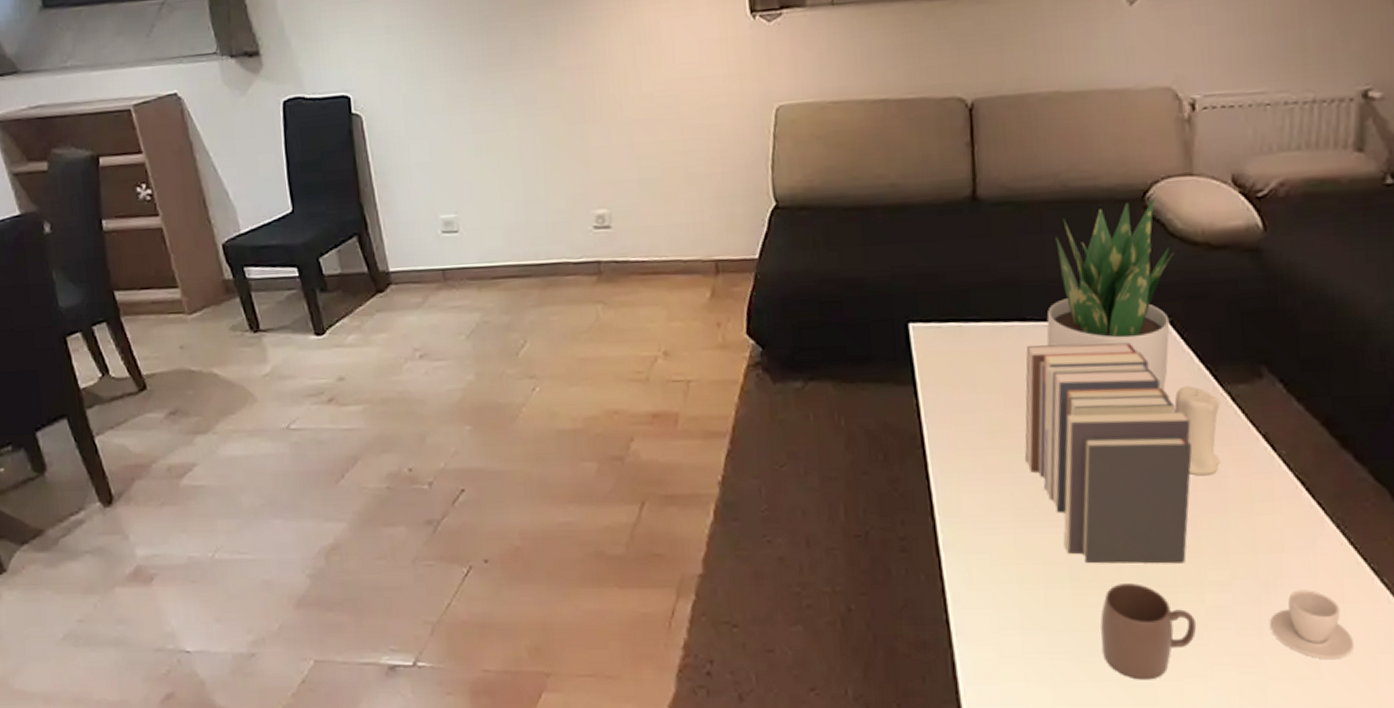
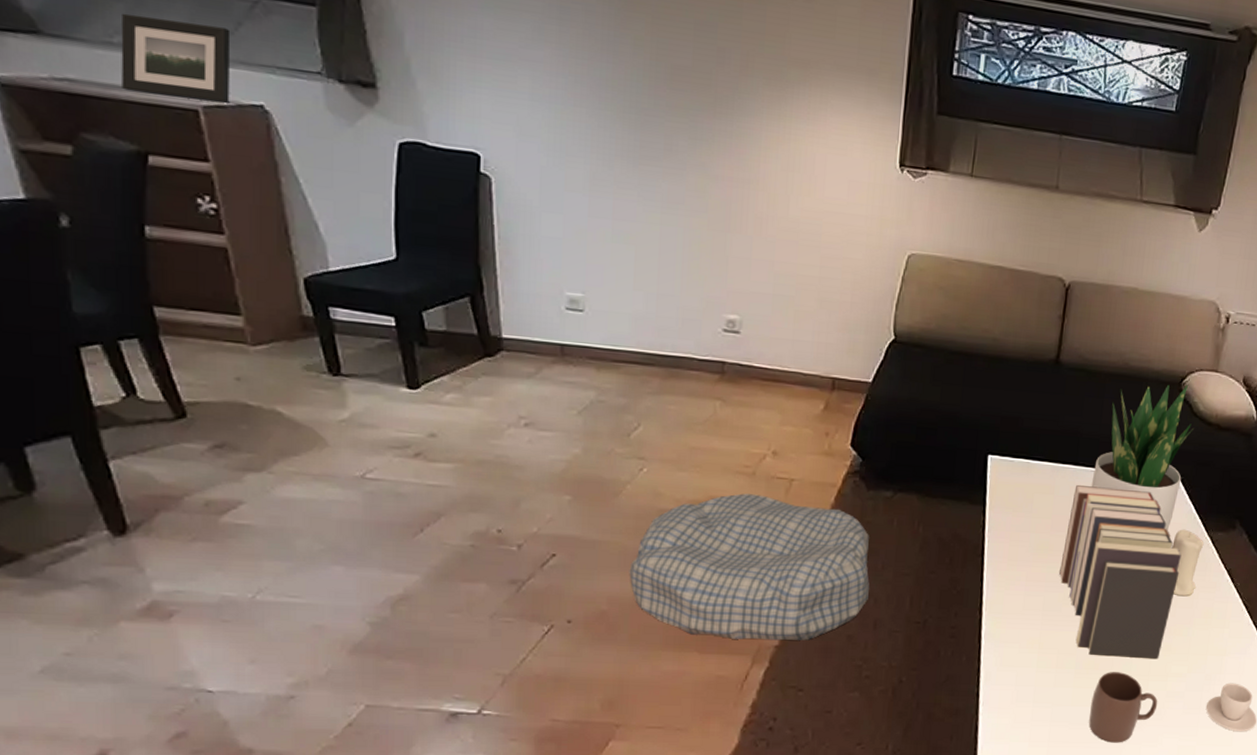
picture frame: none [71,32,152,105] -> present [121,13,231,103]
dog bed: none [536,402,795,570] -> present [629,493,870,641]

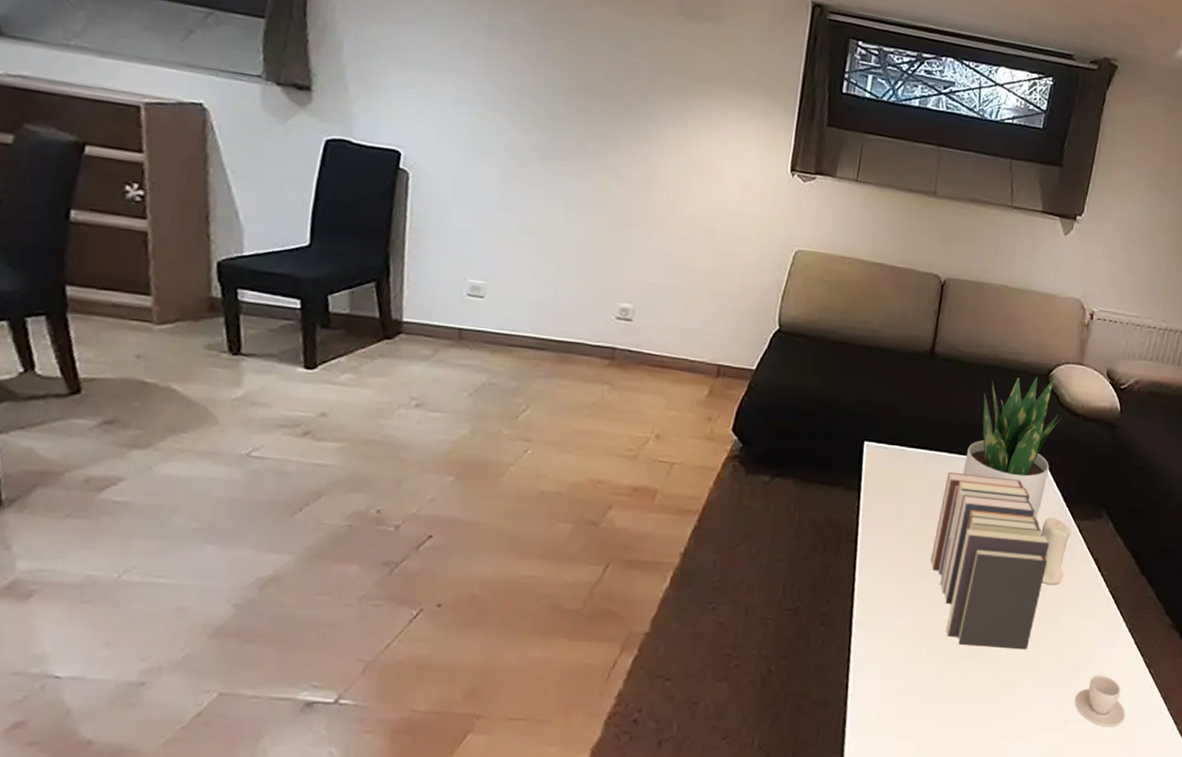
picture frame: present [121,13,231,103] -> none [71,19,182,101]
dog bed: present [629,493,870,641] -> none [504,476,746,627]
mug: present [1089,672,1158,743] -> none [958,662,1027,738]

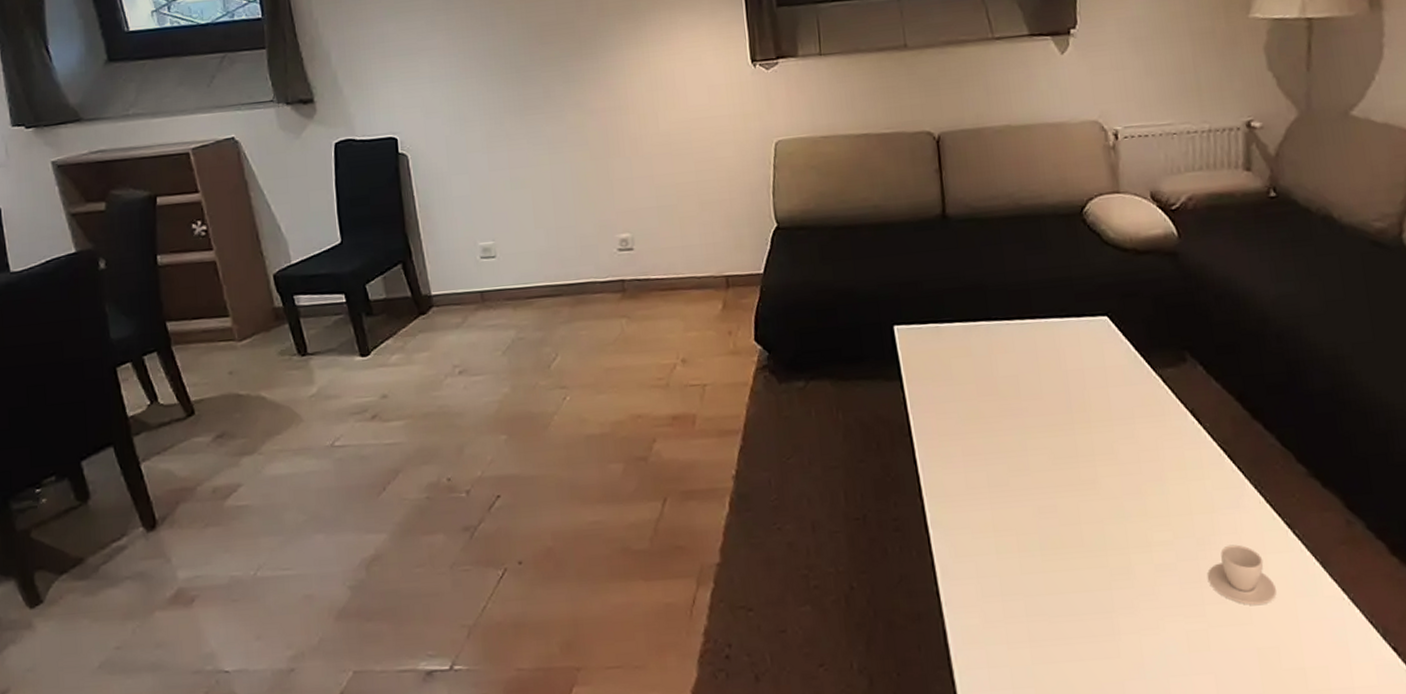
books: present [931,472,1050,650] -> none [993,336,1135,532]
planter: present [962,377,1061,518] -> none [1009,213,1110,376]
candle: present [1040,517,1072,585] -> none [1117,371,1158,449]

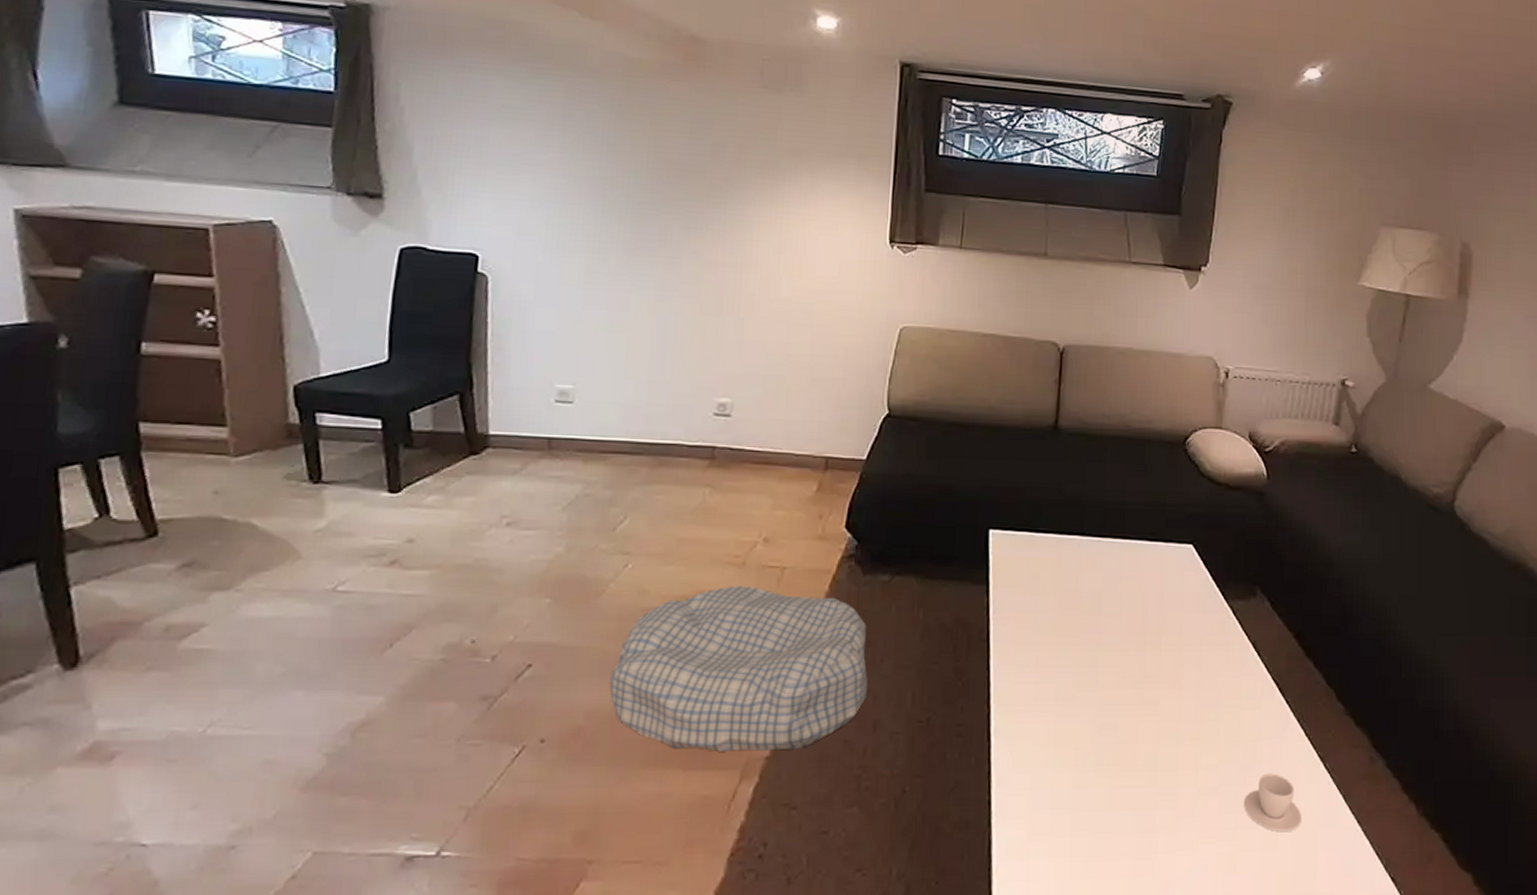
dog bed: none [567,405,801,562] -> present [609,586,868,752]

